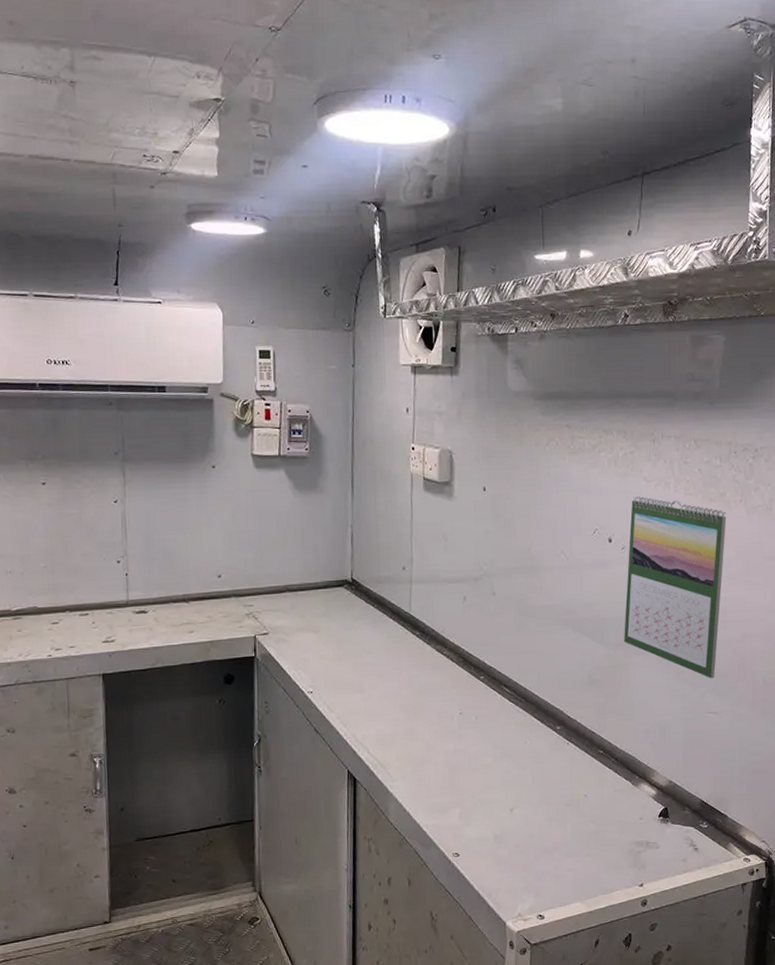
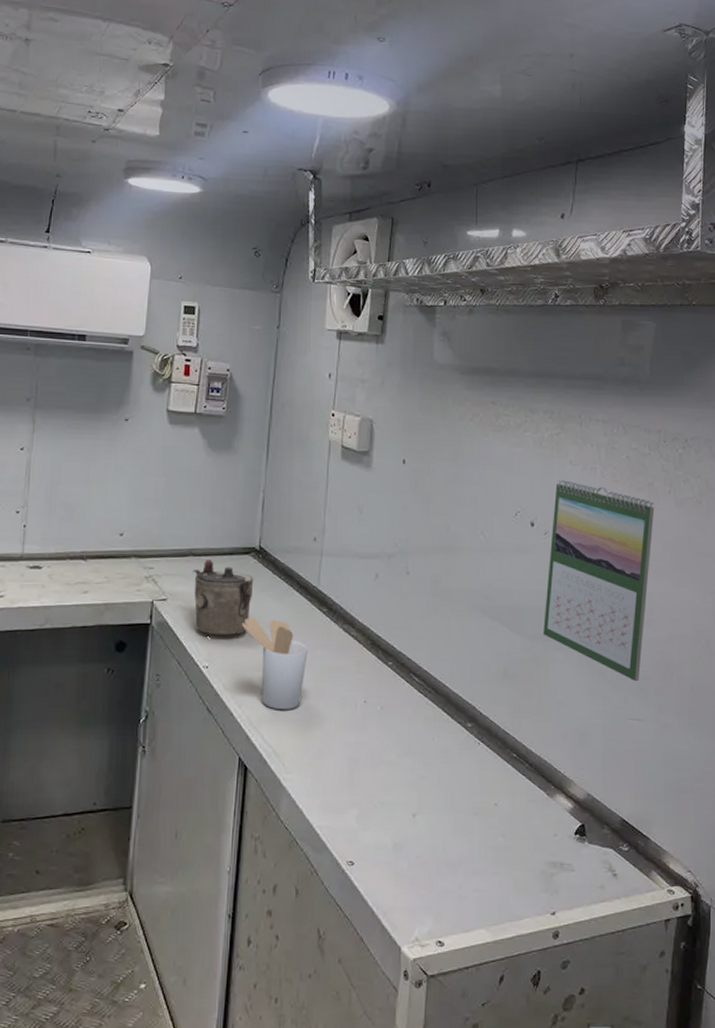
teapot: none [291,594,349,663] -> present [193,560,254,636]
utensil holder: none [341,643,405,726] -> present [242,616,308,710]

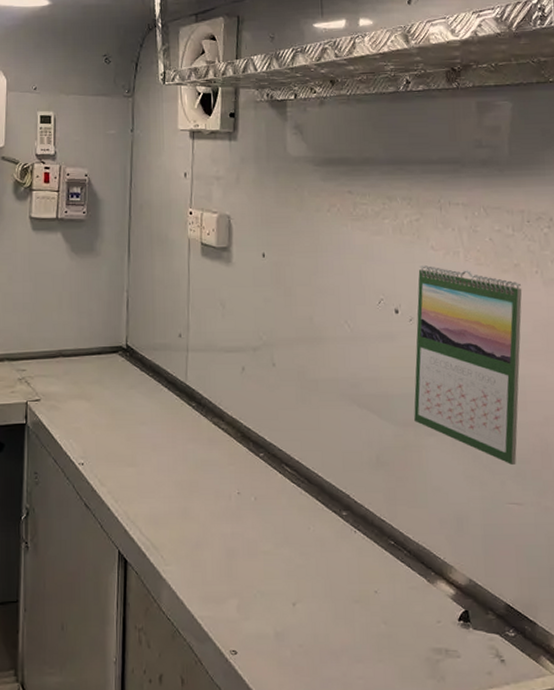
teapot: present [193,560,254,636] -> none [64,360,123,433]
utensil holder: present [242,616,308,710] -> none [114,413,180,504]

